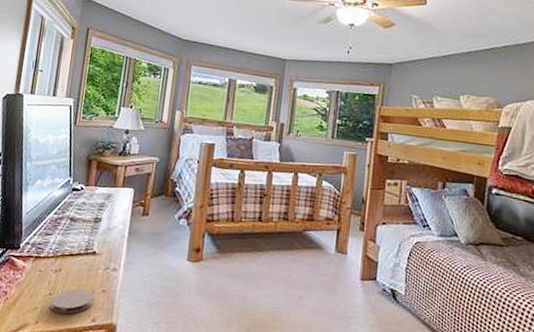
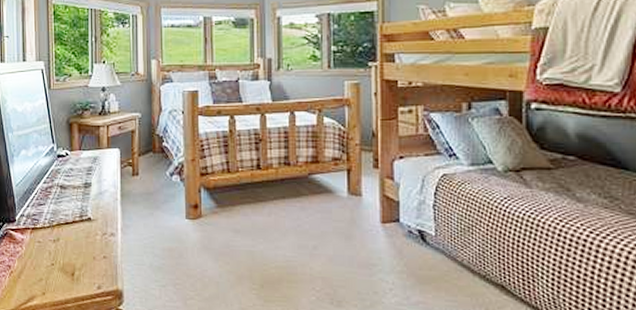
coaster: present [50,288,94,315] -> none [54,257,96,284]

